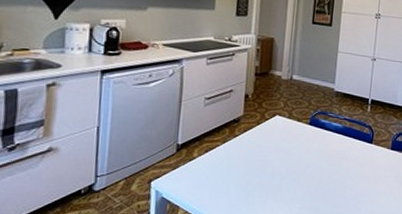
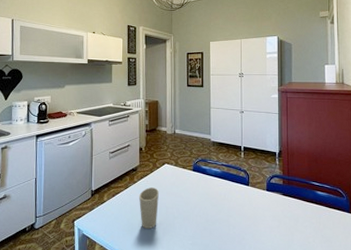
cup: none [239,142,266,191] -> present [139,187,159,229]

